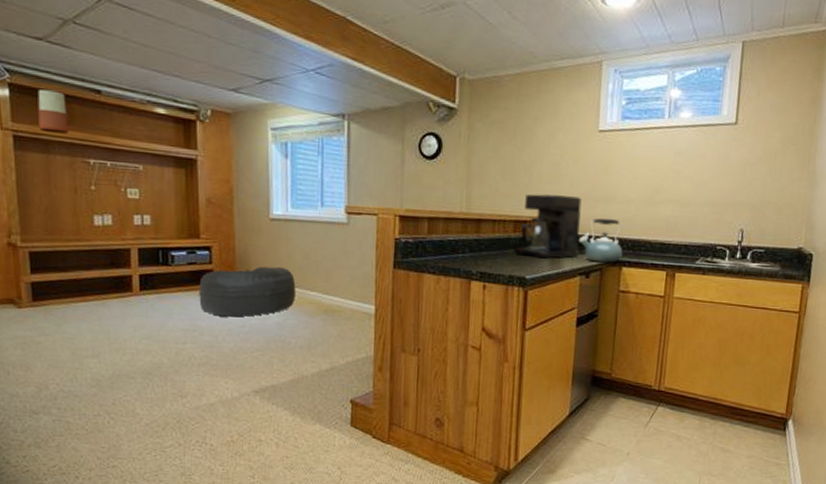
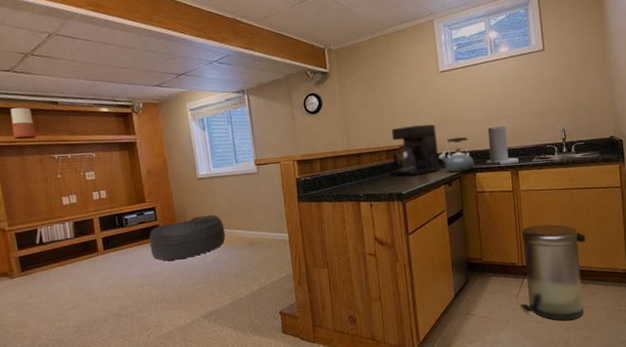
books: none [53,246,106,271] -> present [35,220,76,245]
paper towel: none [636,212,679,263] -> present [485,125,519,165]
pedal bin: none [647,343,743,465] -> present [520,224,585,321]

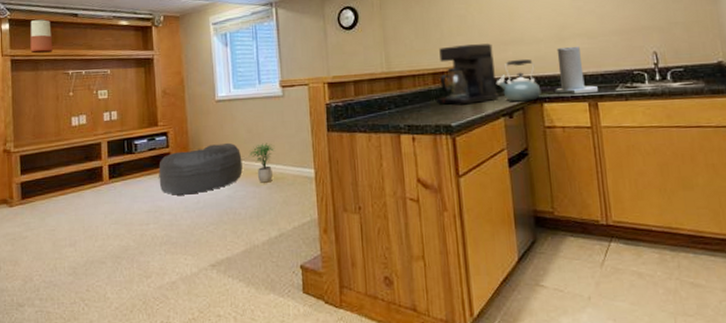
books: present [35,220,76,245] -> none [39,143,82,169]
potted plant: none [230,213,253,247] -> present [248,143,275,183]
pedal bin: present [520,224,585,321] -> none [604,171,695,304]

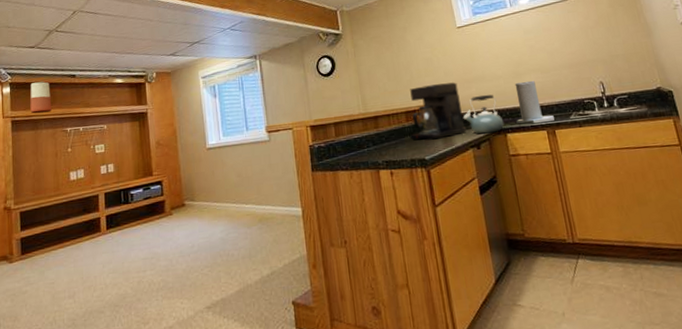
bean bag chair: present [158,142,243,195] -> none [153,187,234,241]
potted plant: present [248,143,275,183] -> none [239,185,264,224]

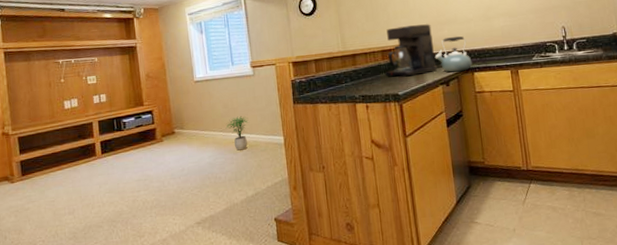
vase: present [30,82,52,114] -> none [20,15,43,46]
potted plant: none [239,185,264,224] -> present [225,116,249,151]
paper towel: present [514,80,555,124] -> none [483,23,518,64]

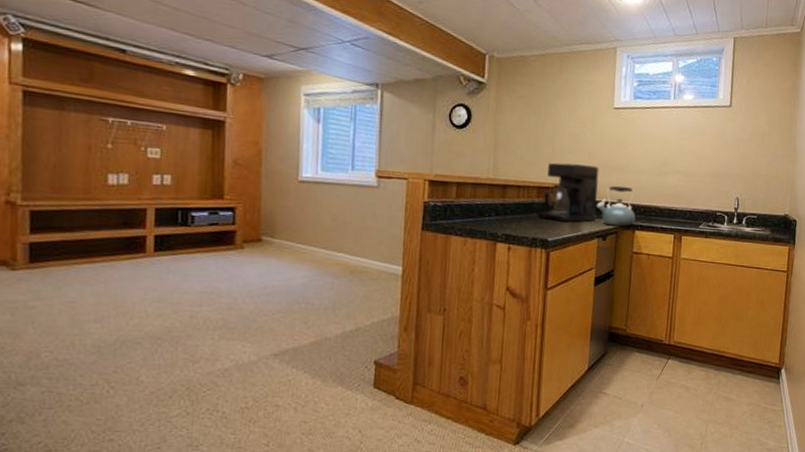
potted plant: present [225,116,249,151] -> none [330,233,362,275]

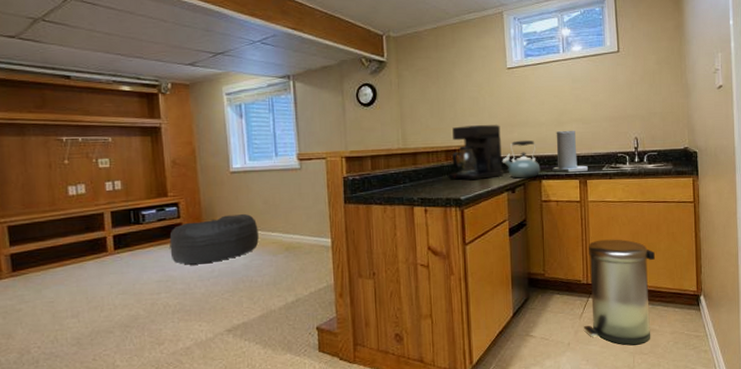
bean bag chair: none [217,228,323,279] -> present [169,213,259,265]
paper towel: none [647,181,685,227] -> present [552,130,588,173]
pedal bin: none [659,300,742,413] -> present [583,239,655,346]

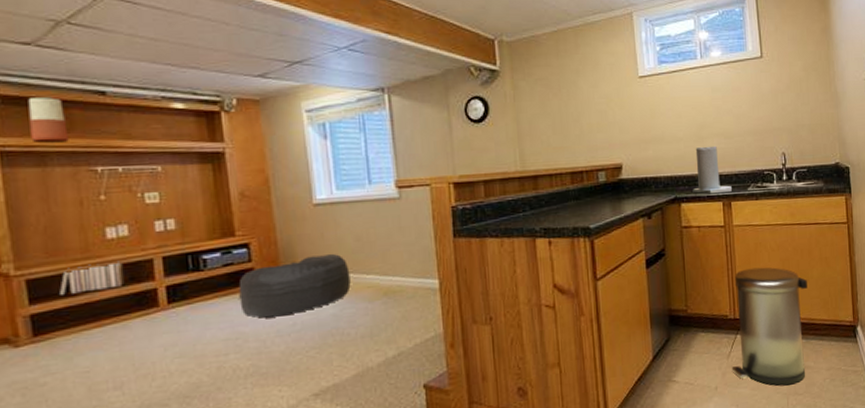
vase: none [12,80,42,117] -> present [28,97,69,144]
books: none [31,213,82,240] -> present [58,260,125,296]
coffee maker: present [448,125,504,180] -> none [574,141,639,206]
kettle: present [502,140,541,179] -> none [635,158,680,203]

